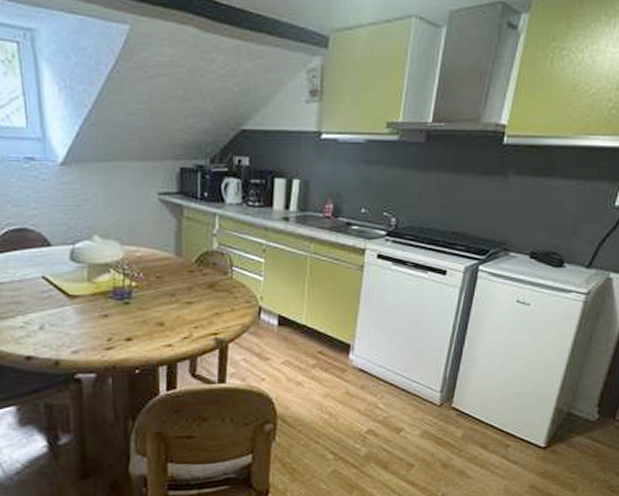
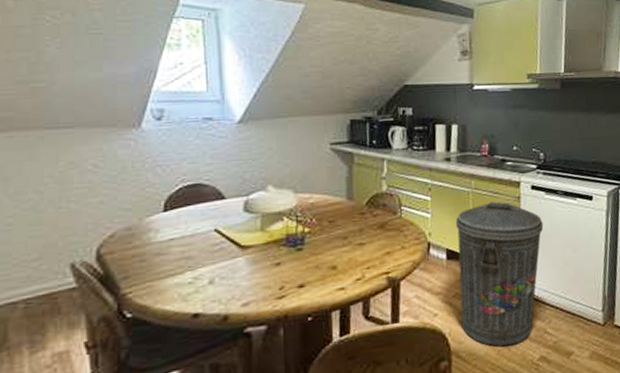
trash can: none [289,268,387,417] -> present [455,201,544,347]

